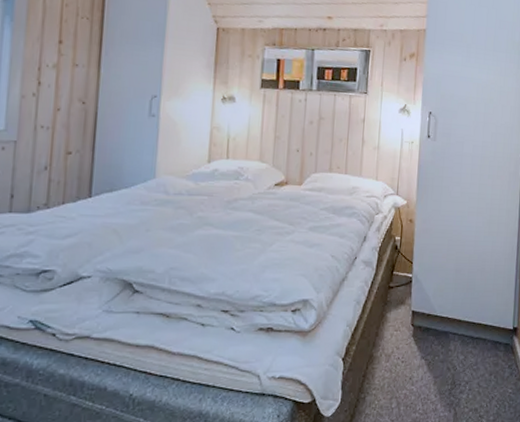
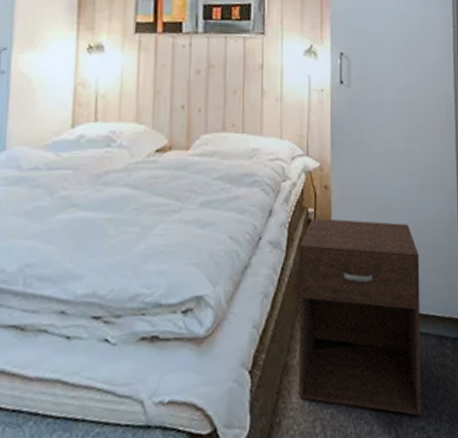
nightstand: none [380,245,483,400] -> present [298,218,422,416]

